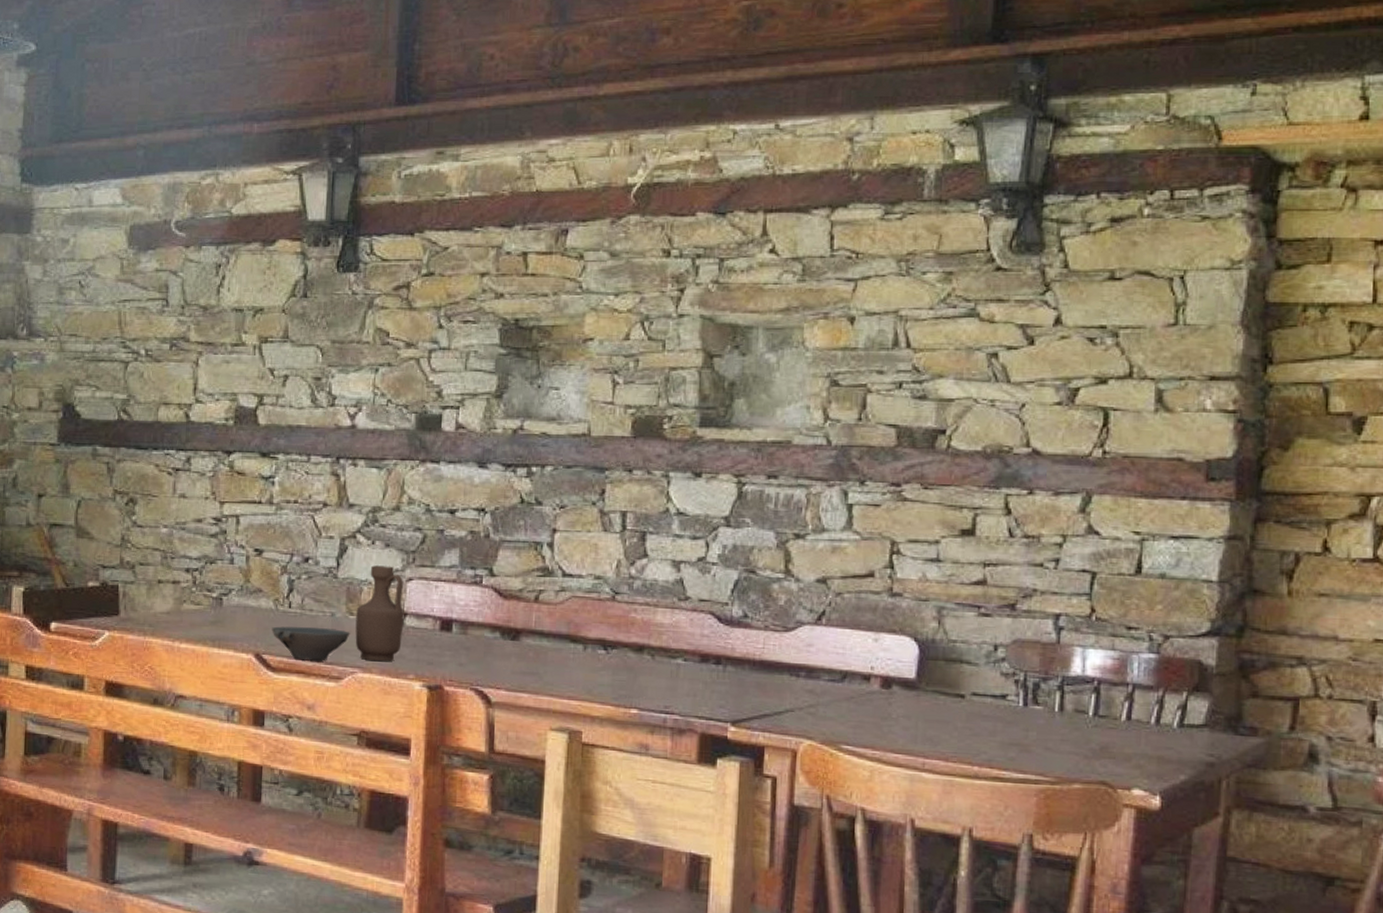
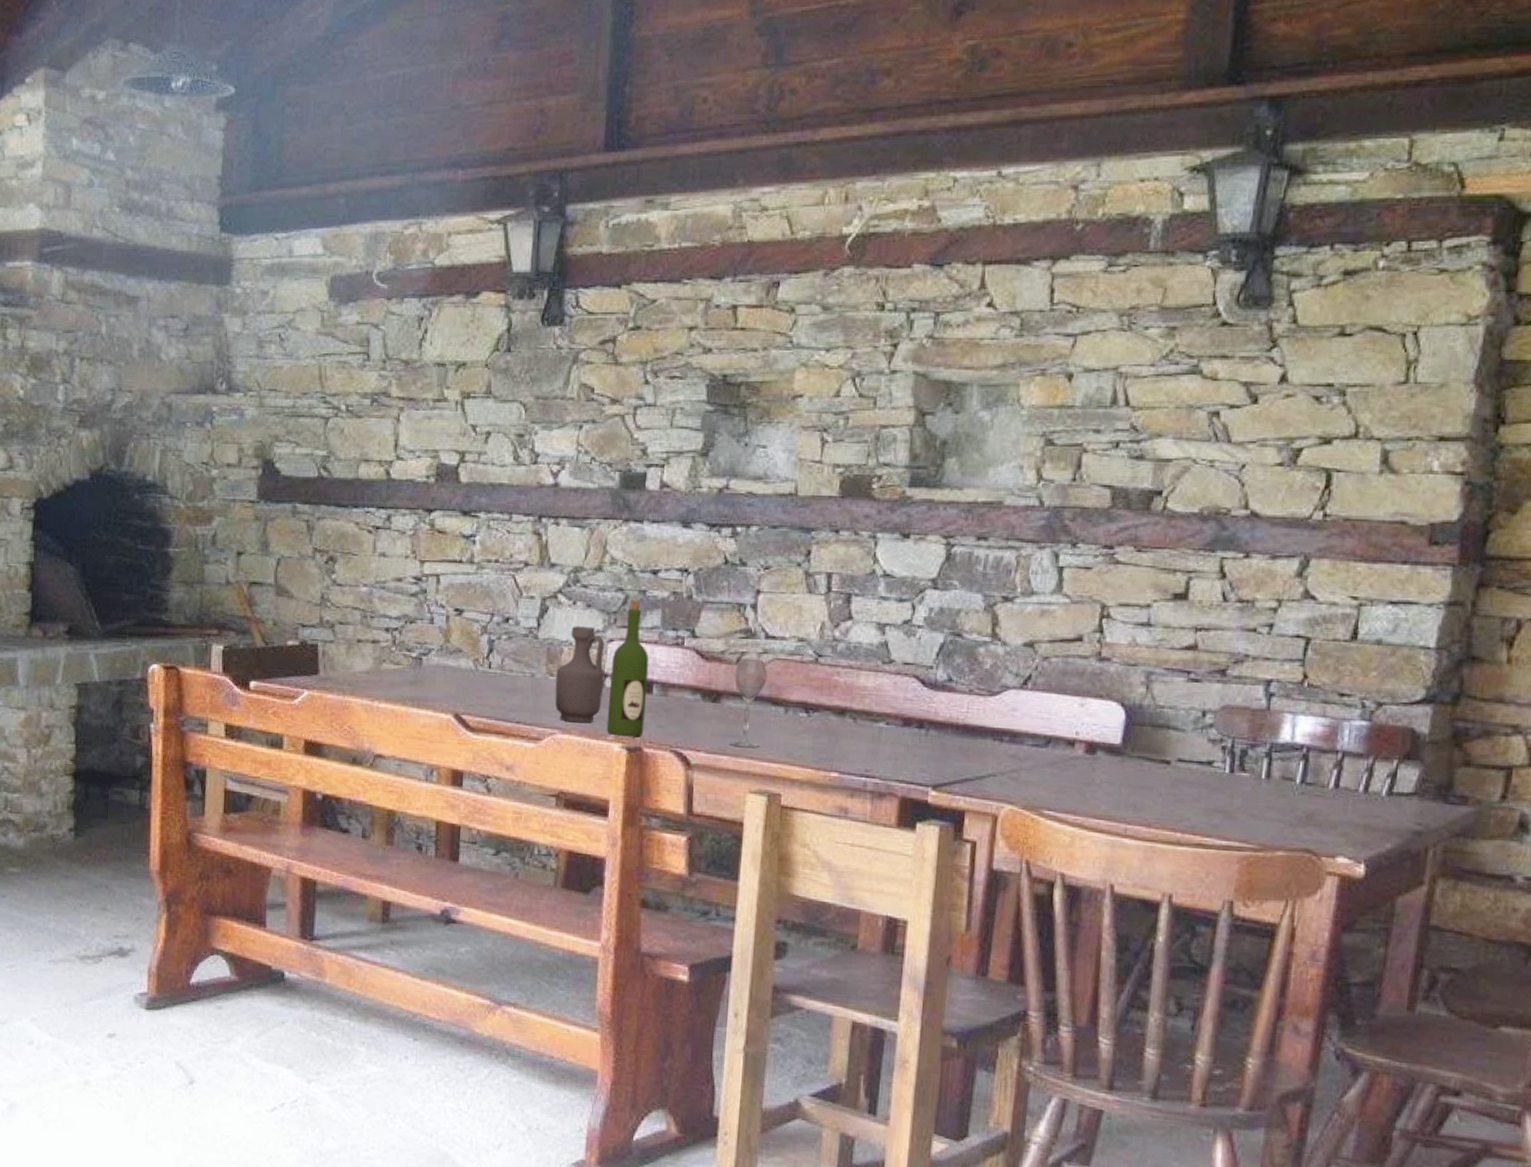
bowl: present [272,626,350,661] -> none [471,686,550,722]
wine bottle: none [407,539,448,676] -> present [606,600,649,738]
wineglass: none [529,596,566,686] -> present [729,658,768,748]

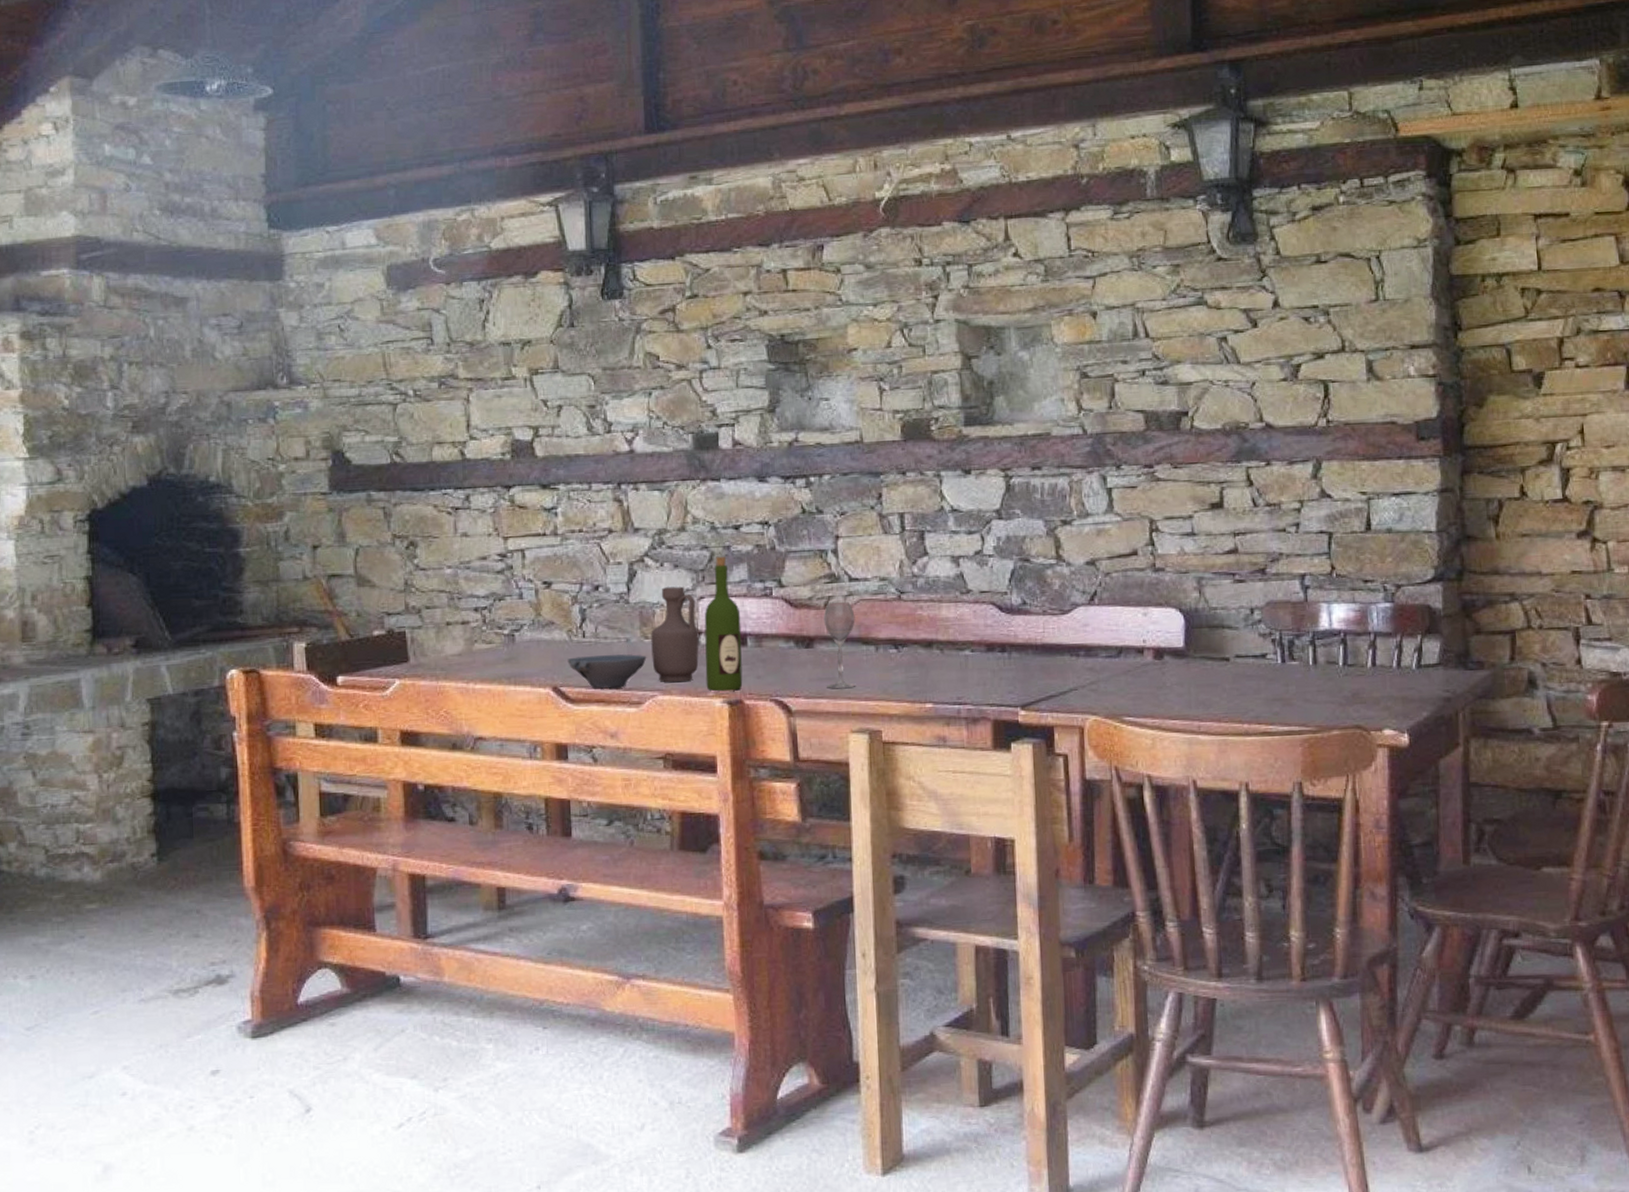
bowl: none [471,686,550,722] -> present [567,654,647,689]

